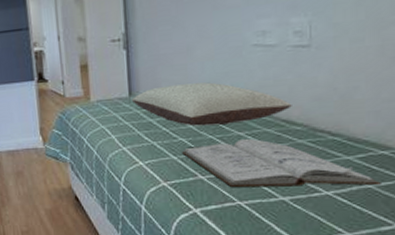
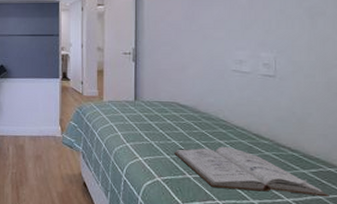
pillow: present [132,82,292,126] -> none [137,95,261,133]

